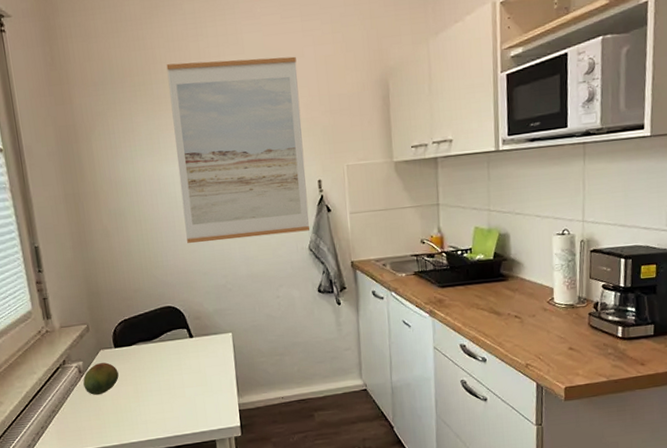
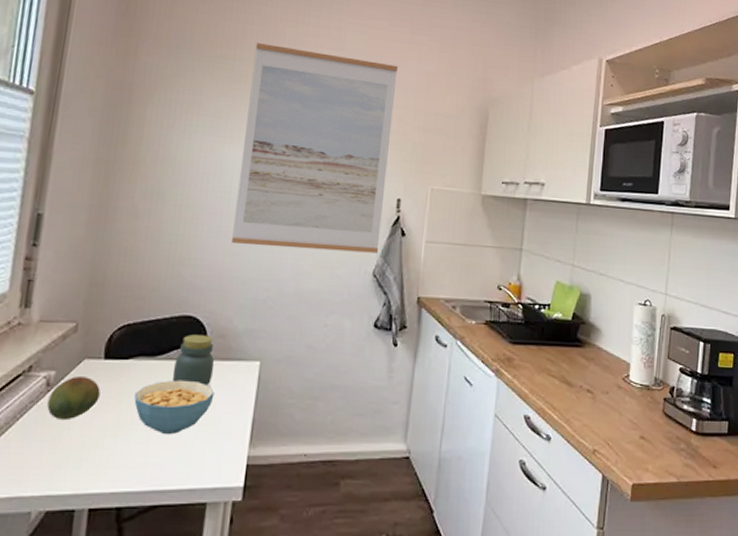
cereal bowl: none [143,354,203,396] -> present [134,380,215,434]
jar: none [166,319,198,357] -> present [172,335,214,385]

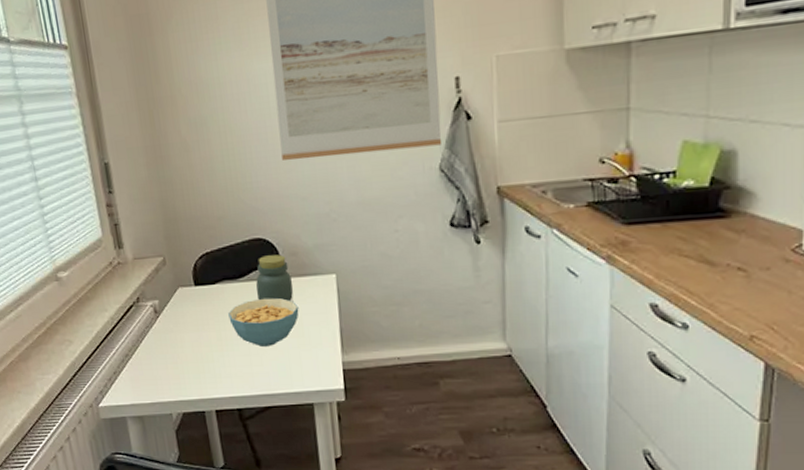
fruit: present [47,376,101,421] -> none [159,303,200,341]

